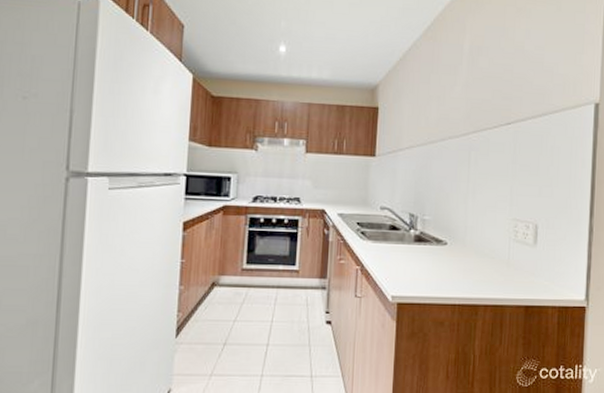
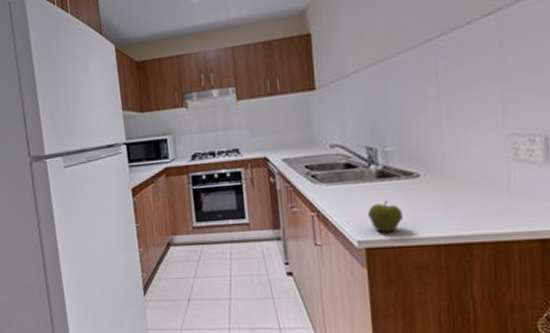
apple: none [402,262,430,290] -> present [367,200,403,232]

